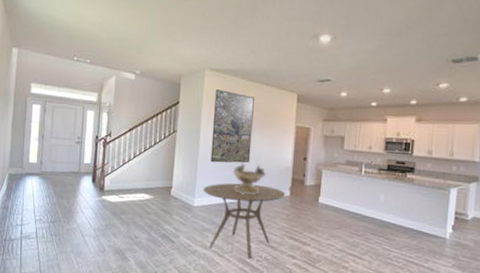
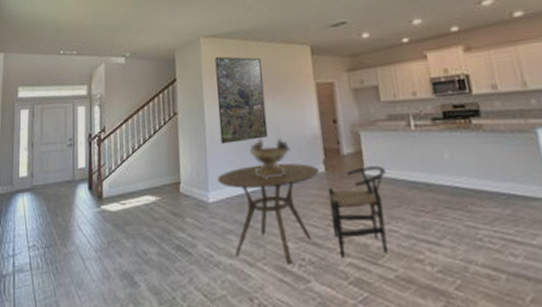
chair: none [287,196,335,261] -> present [327,166,389,258]

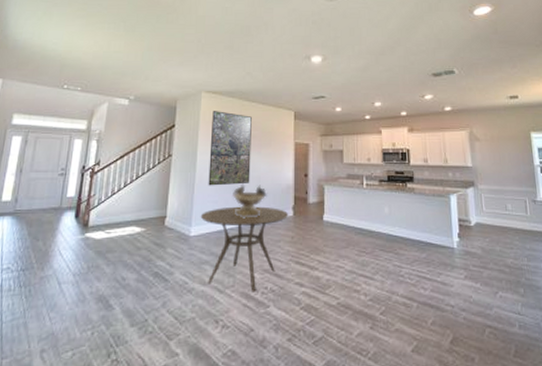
chair: present [327,166,389,258] -> none [293,214,340,287]

